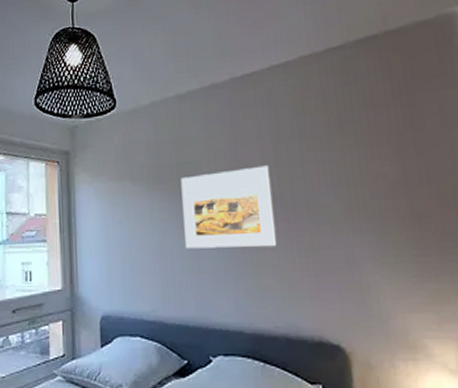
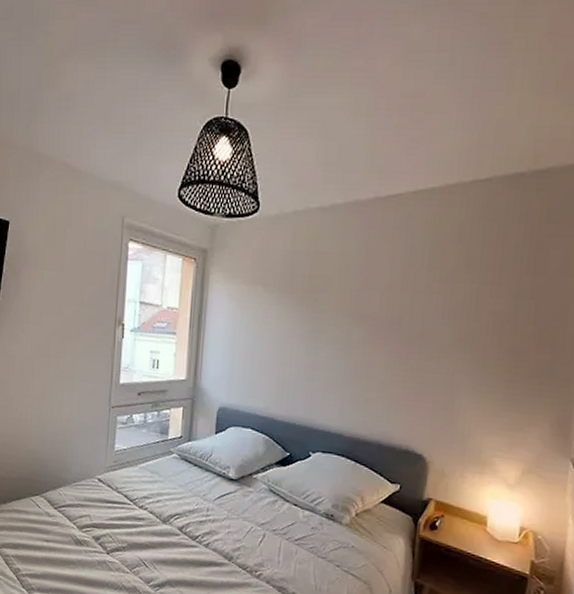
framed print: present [181,165,278,249] -> none [305,288,395,365]

